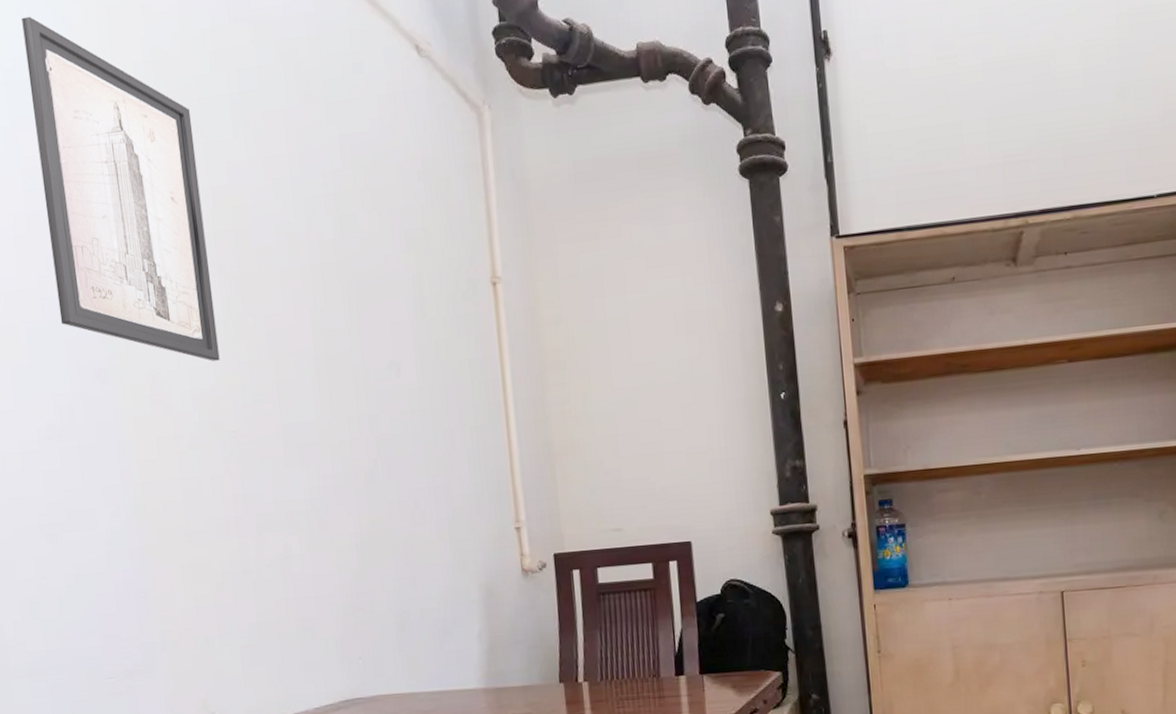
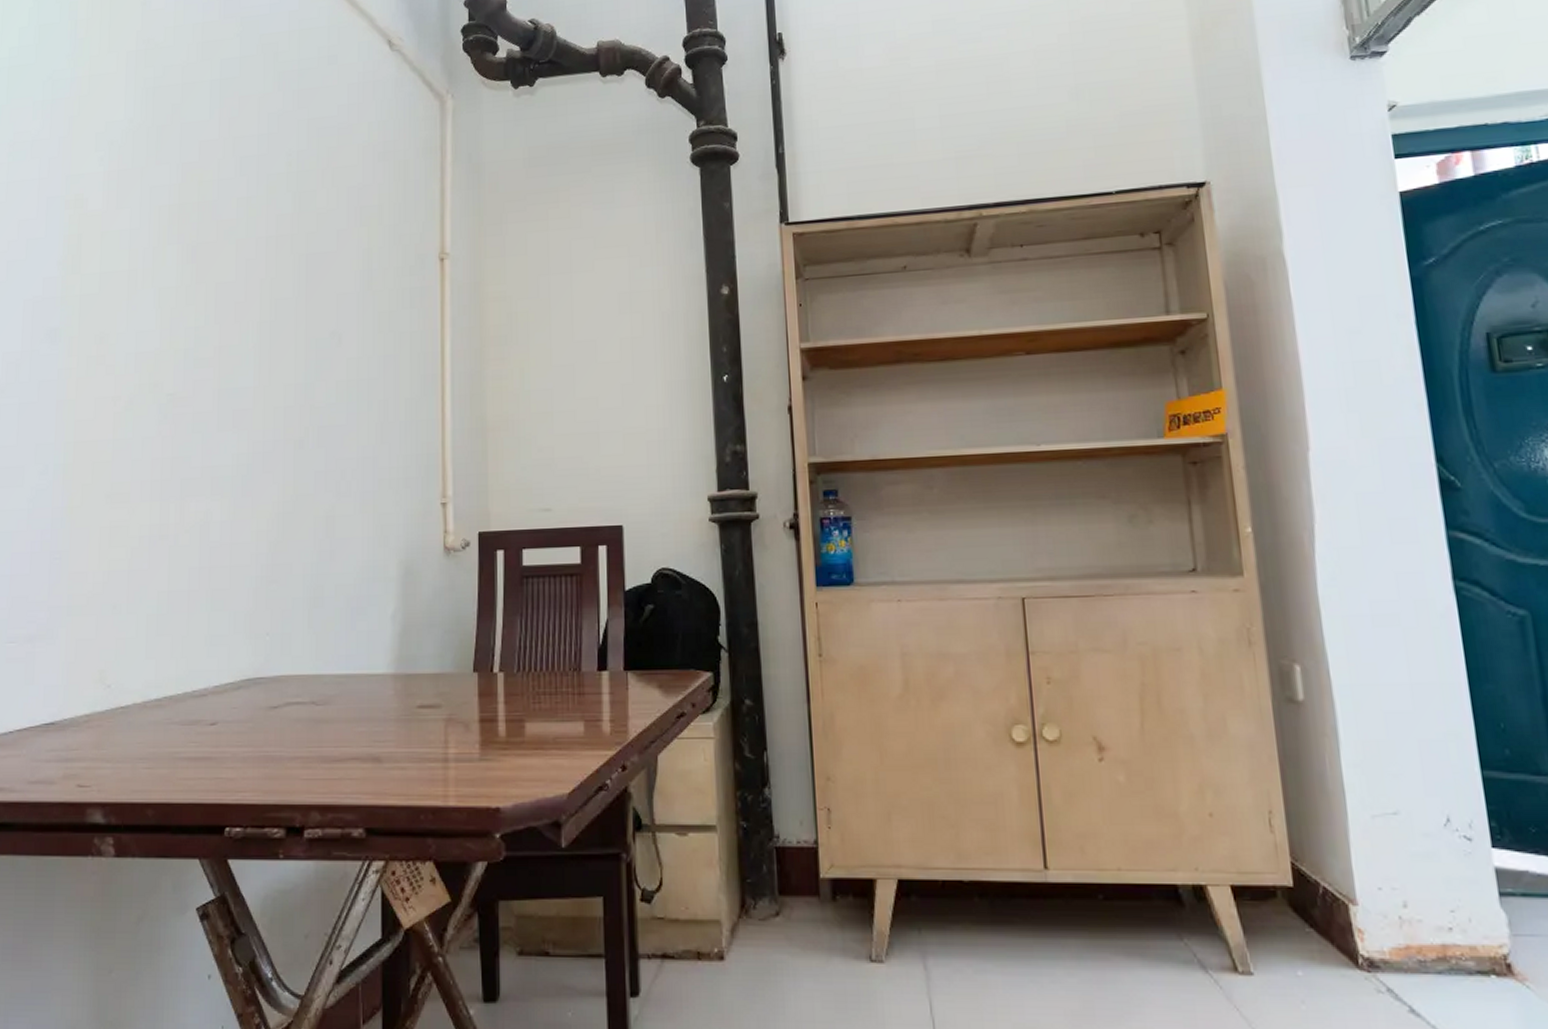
wall art: present [21,16,220,362] -> none [22,10,172,325]

